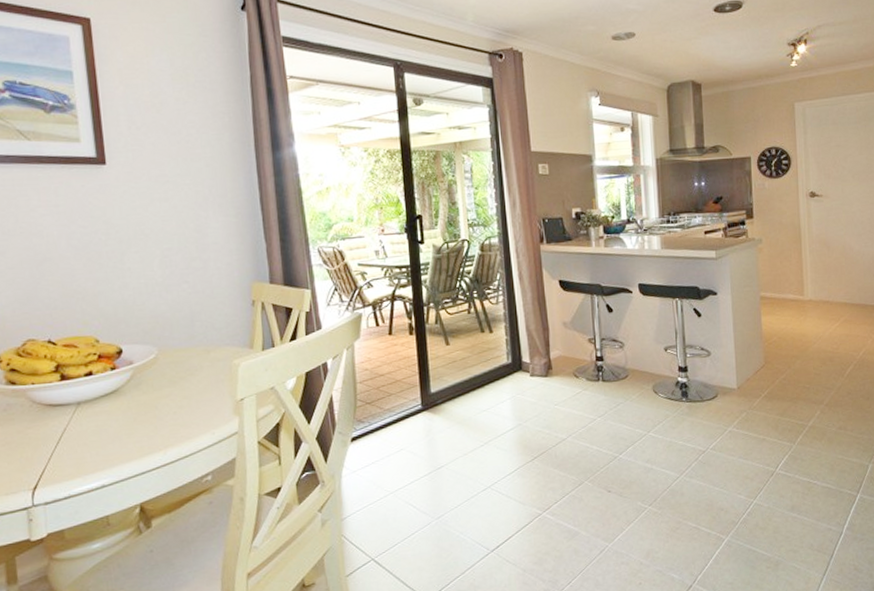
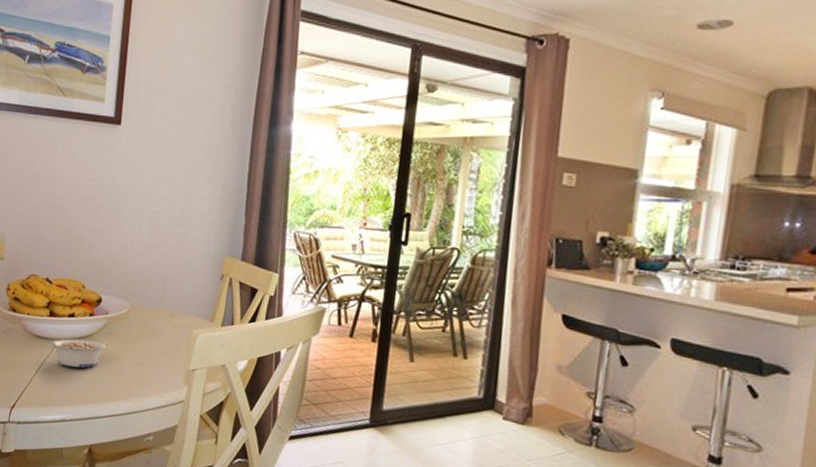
legume: none [70,395,137,430] -> present [52,339,106,368]

